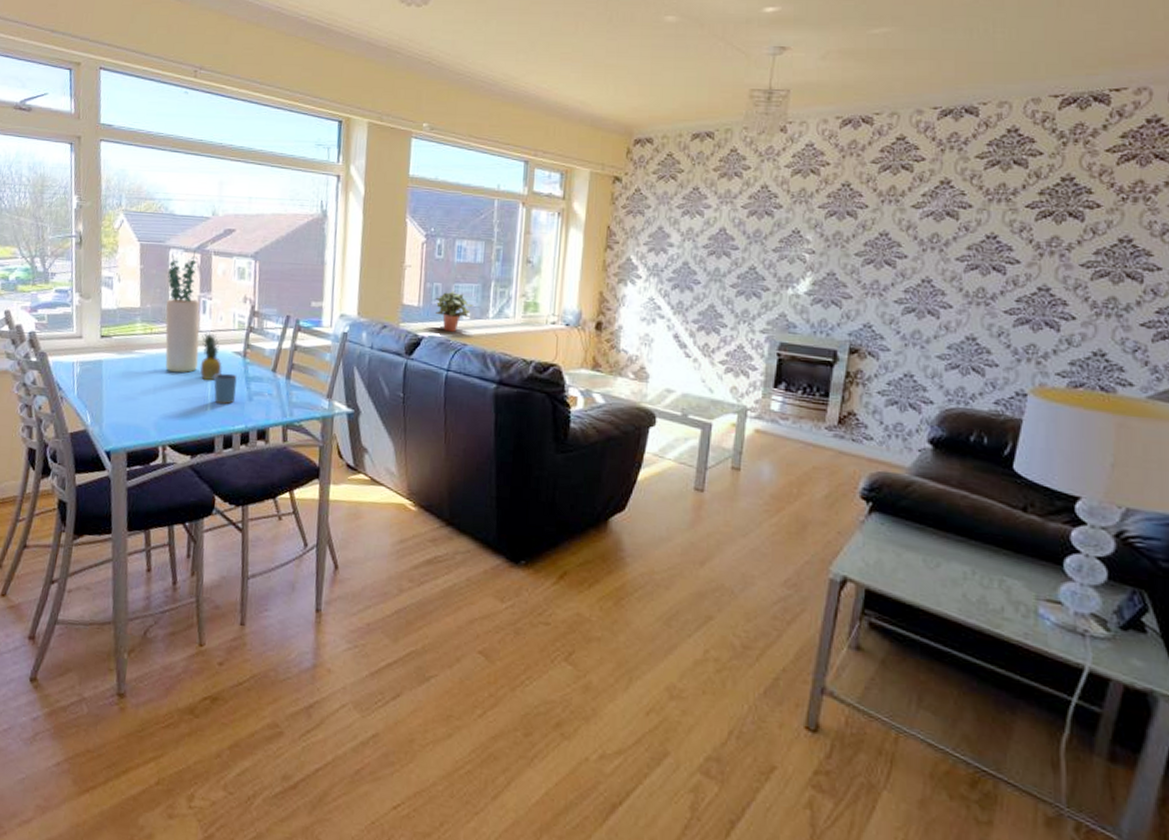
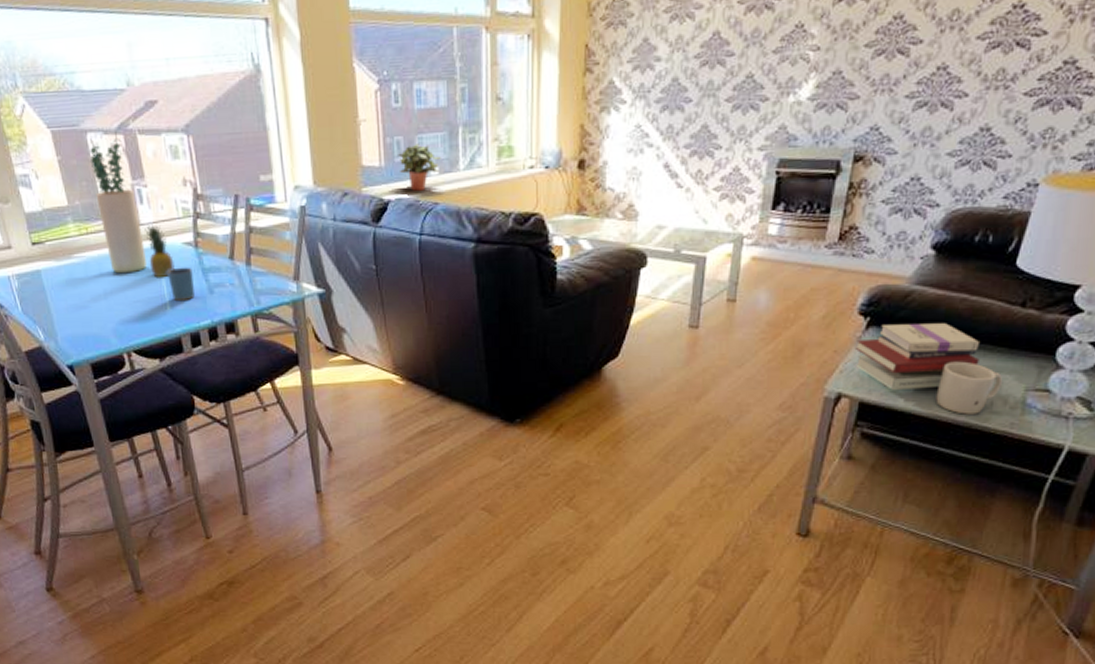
books: none [858,512,985,585] -> present [854,323,979,391]
mug: none [944,558,1012,619] -> present [935,361,1004,415]

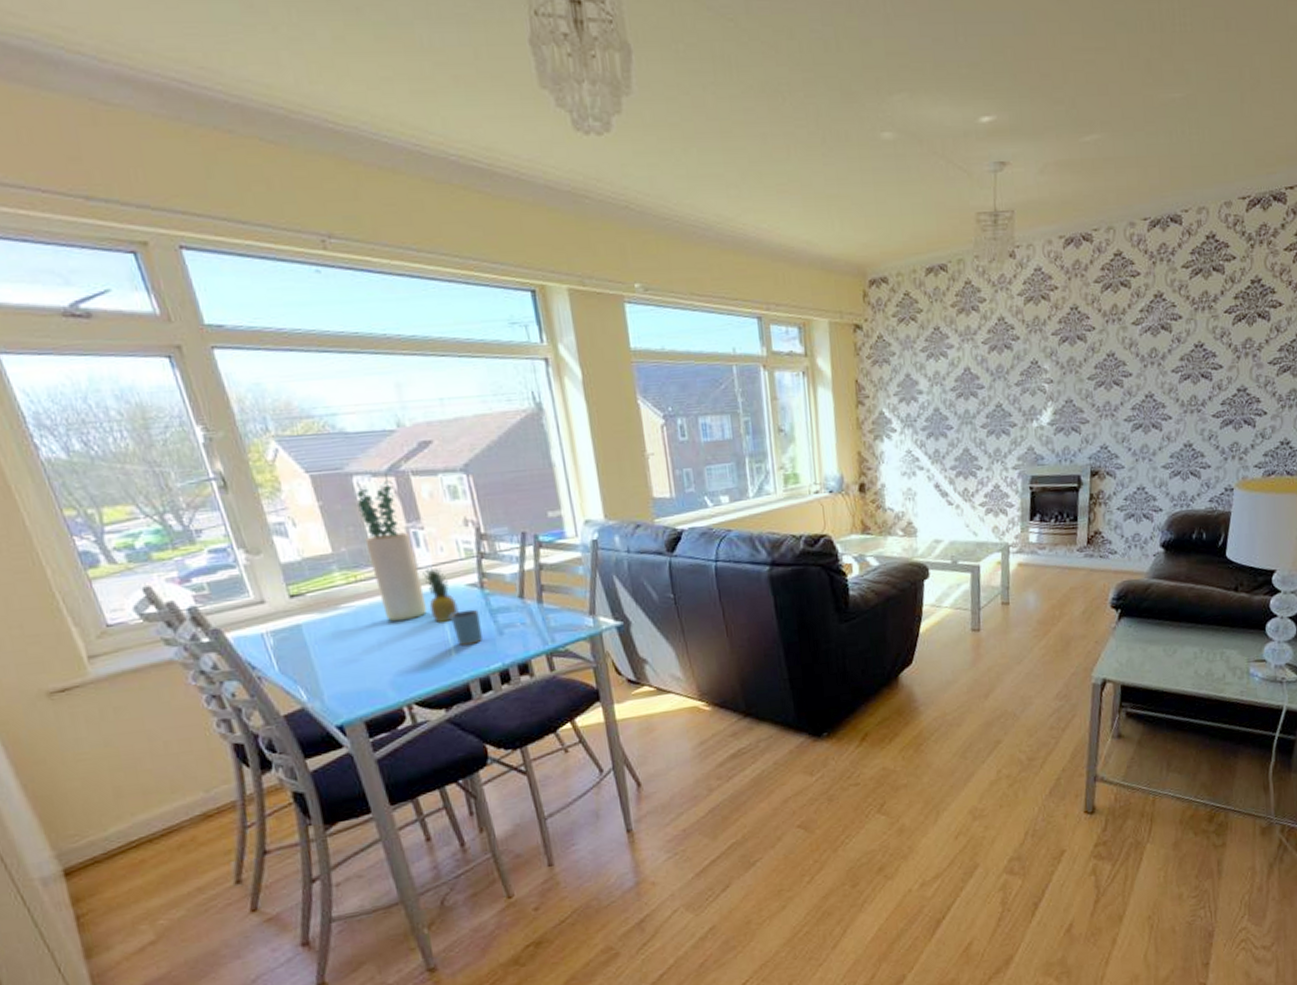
potted plant: present [398,144,441,191] -> none [688,474,730,520]
books: present [854,323,979,391] -> none [1111,610,1210,673]
mug: present [935,361,1004,415] -> none [1180,641,1230,688]

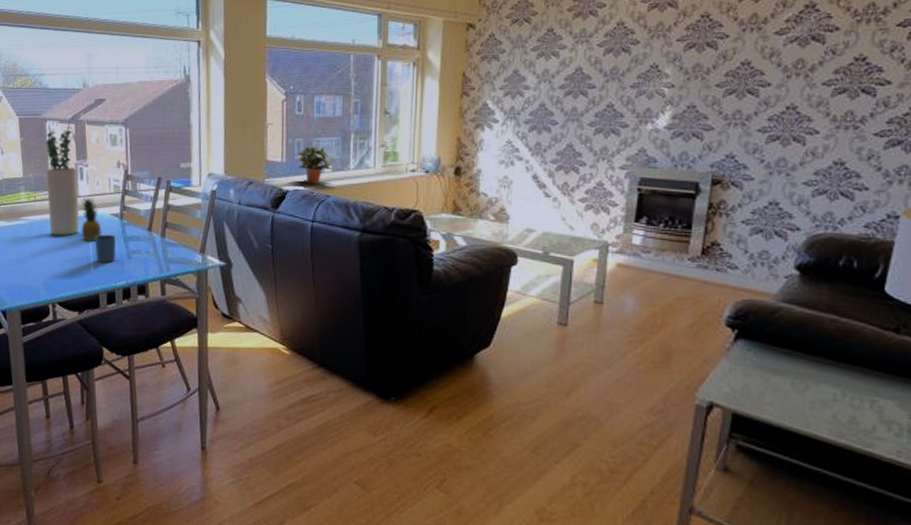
potted plant: none [688,474,730,520] -> present [298,145,334,184]

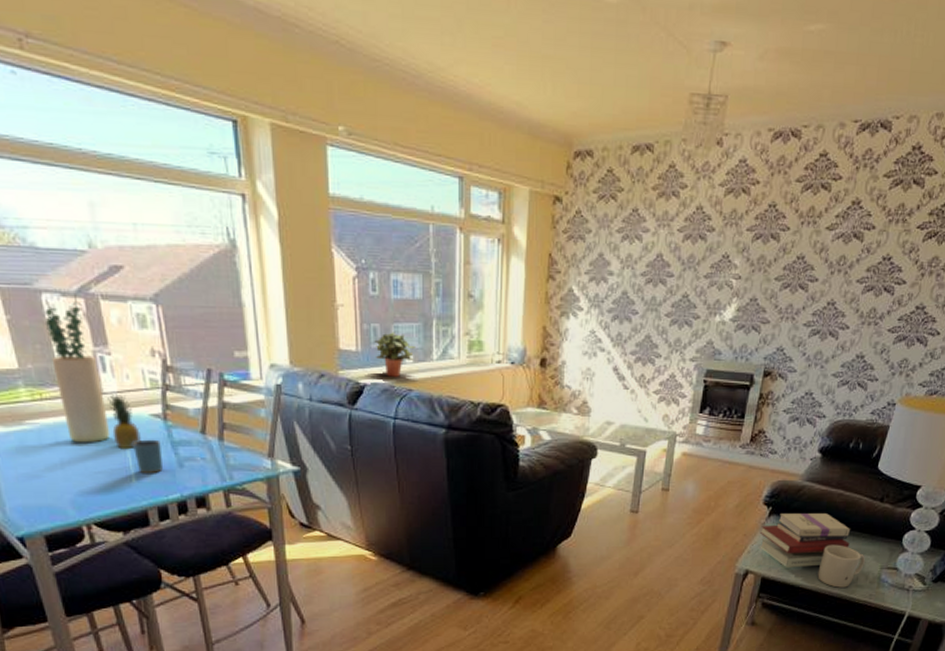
books: none [724,338,856,407] -> present [759,513,850,568]
mug: none [813,381,884,438] -> present [817,544,866,588]

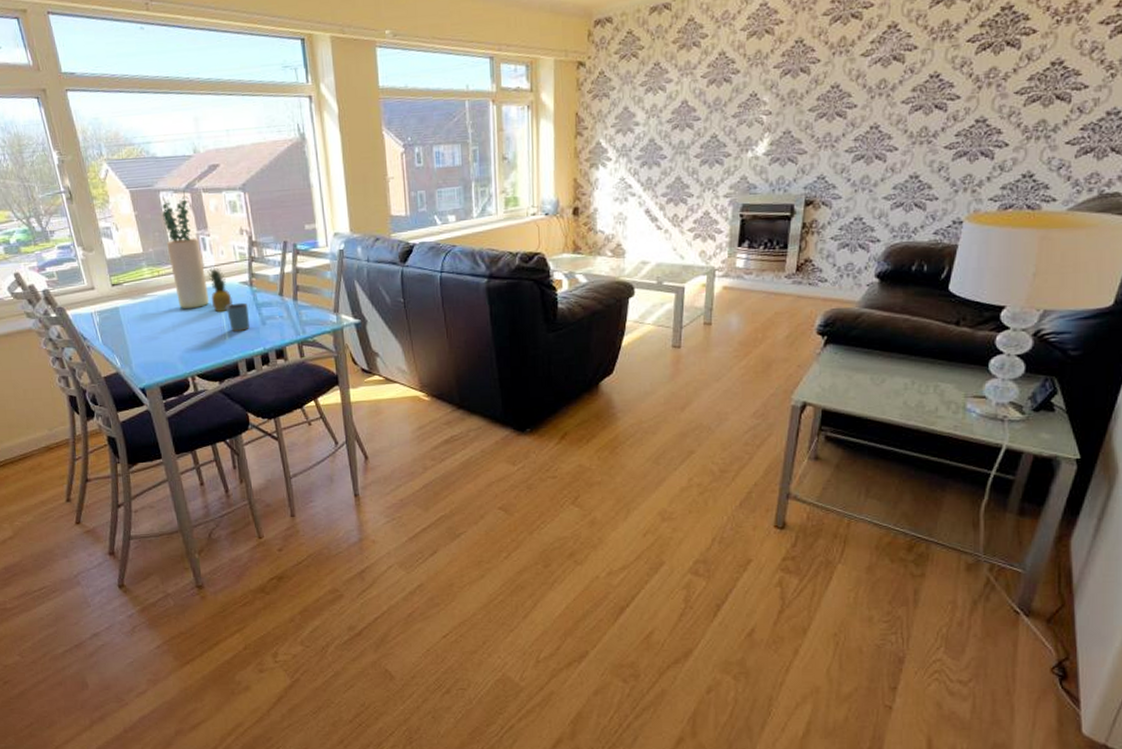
potted plant: present [374,332,415,377] -> none [421,196,457,236]
books: present [759,513,850,568] -> none [815,340,923,400]
mug: present [817,544,866,588] -> none [888,373,945,419]

